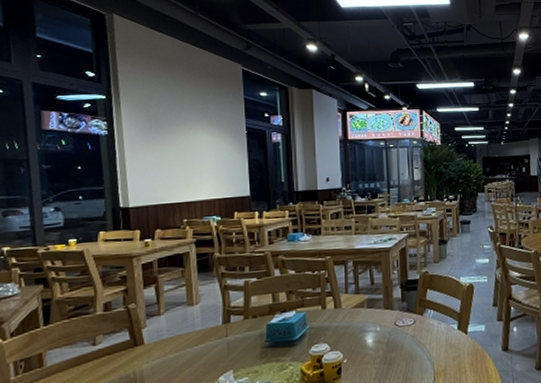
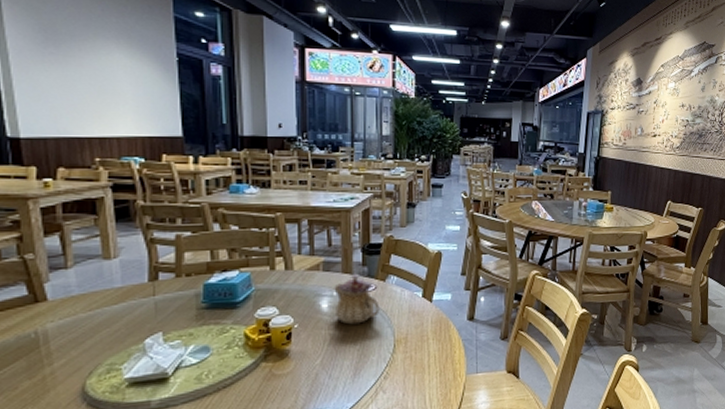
teapot: none [377,309,419,359] -> present [334,273,380,325]

